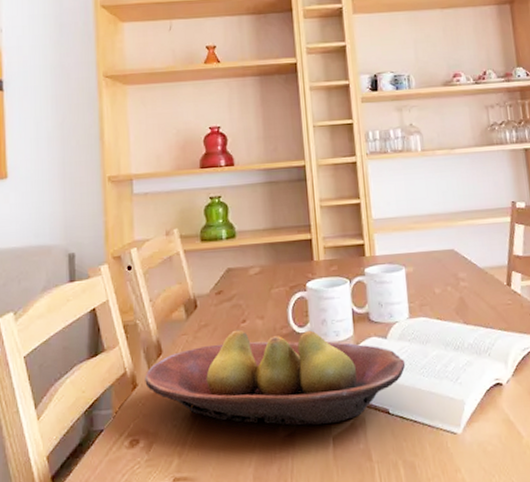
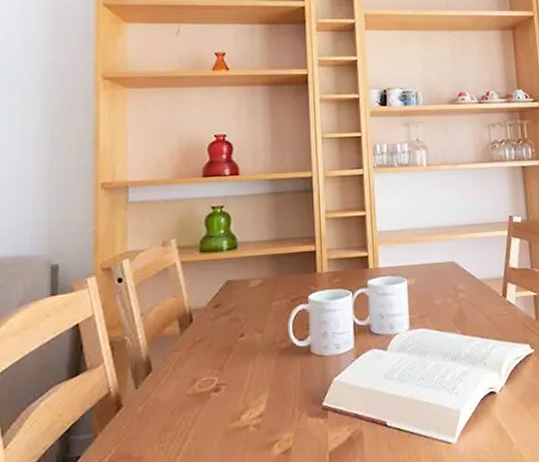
fruit bowl: present [145,329,406,426] -> none [131,343,405,442]

